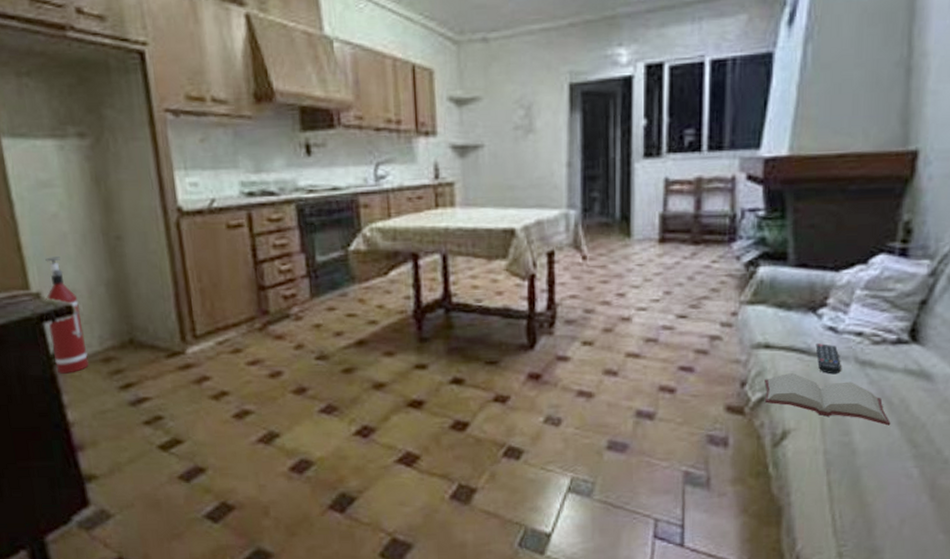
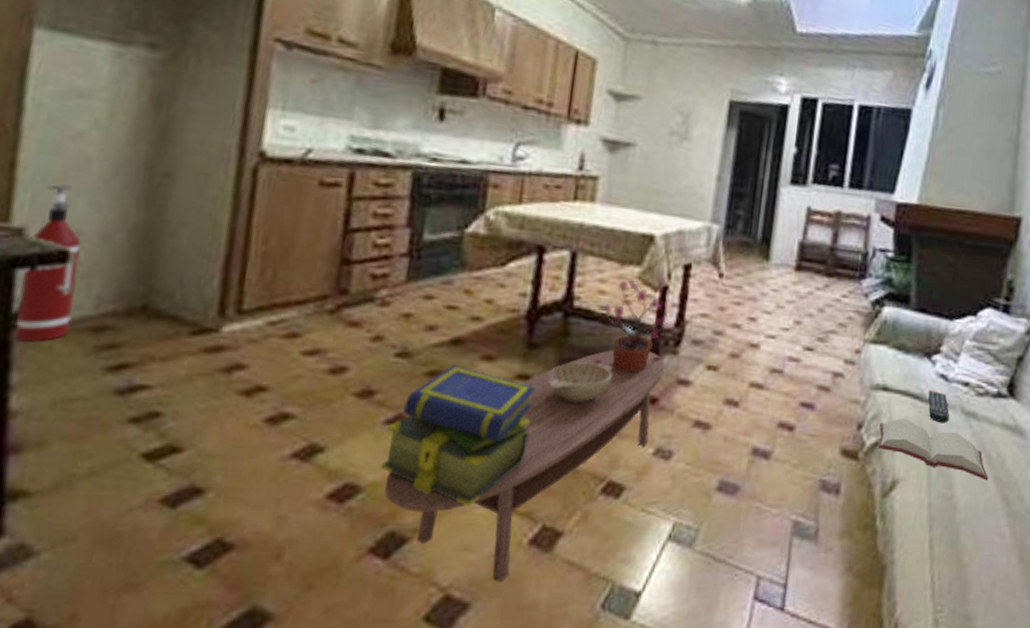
stack of books: none [321,362,435,472] -> present [380,365,535,507]
coffee table: none [329,334,543,528] -> present [384,350,665,582]
decorative bowl: none [442,349,497,384] -> present [548,362,612,403]
potted plant: none [478,273,542,355] -> present [594,280,671,373]

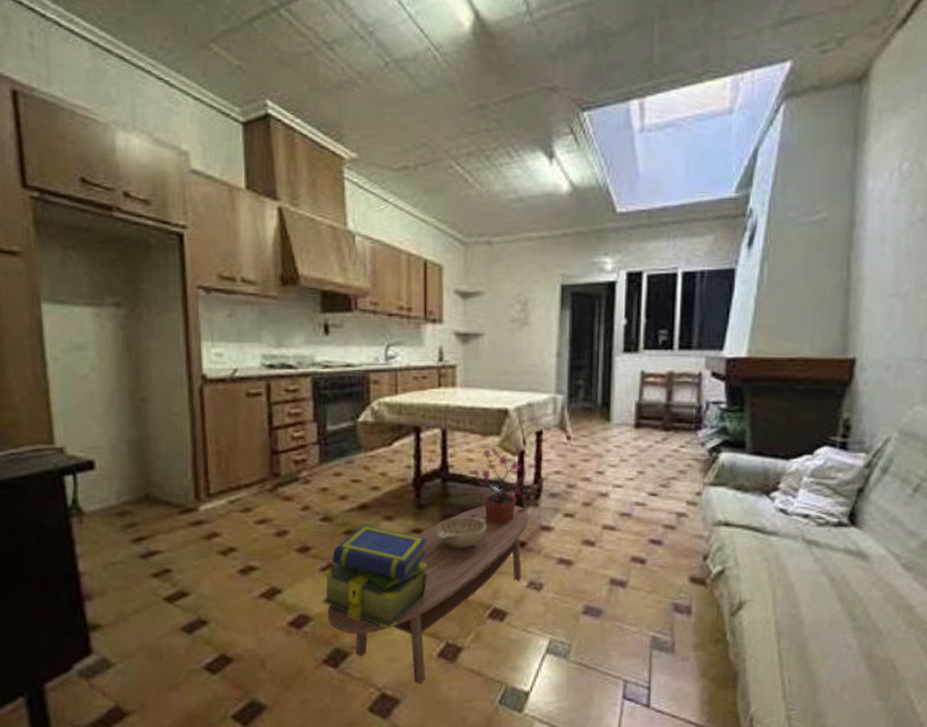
fire extinguisher: present [14,184,81,343] -> none [67,415,105,525]
hardback book: present [879,417,989,481] -> none [724,548,833,600]
remote control: present [928,390,949,423] -> none [768,523,791,552]

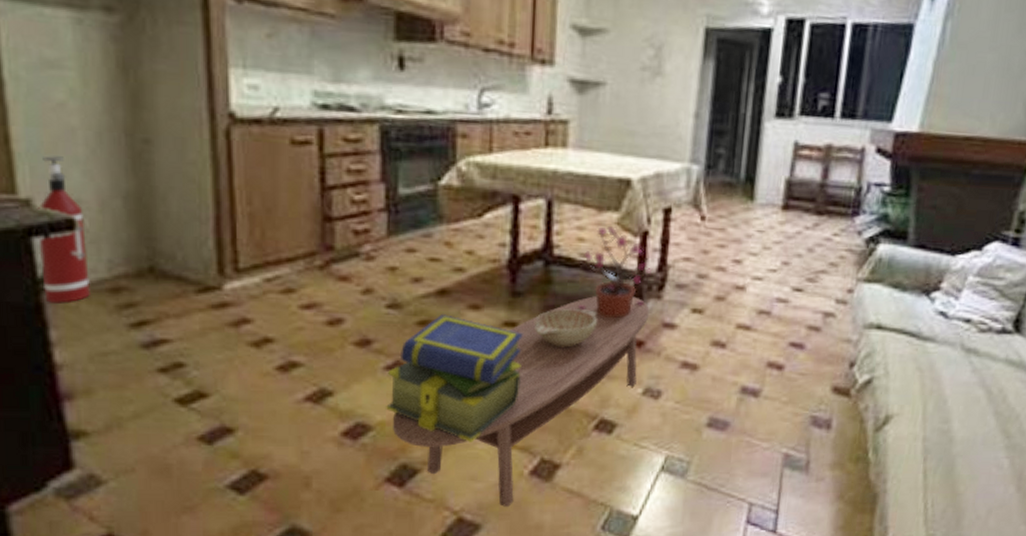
fire extinguisher: none [67,415,105,525] -> present [36,156,92,304]

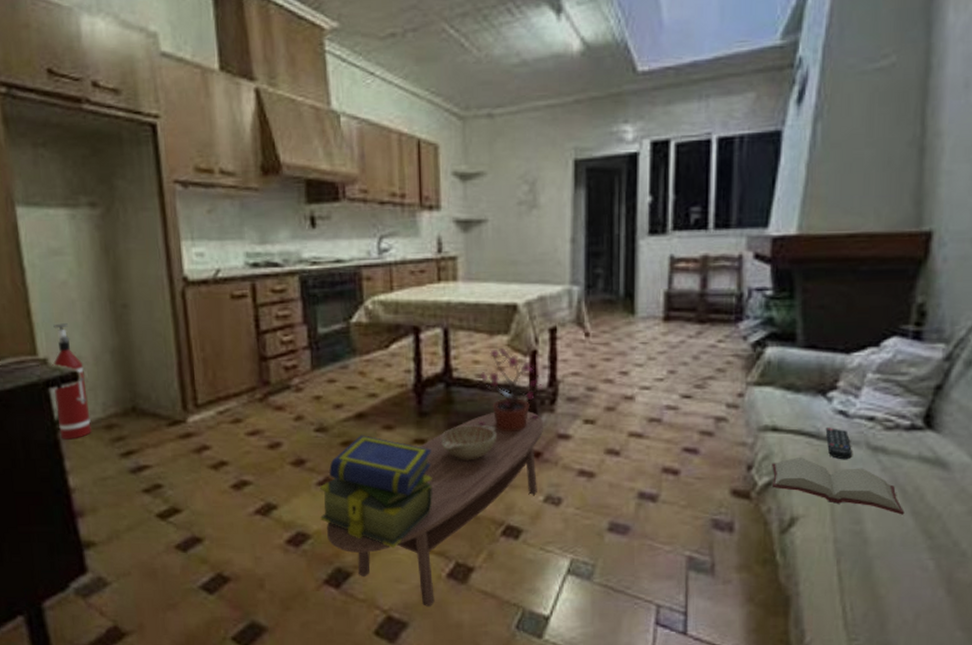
hardback book: none [872,355,988,415] -> present [772,456,905,515]
remote control: none [925,328,948,360] -> present [825,428,852,460]

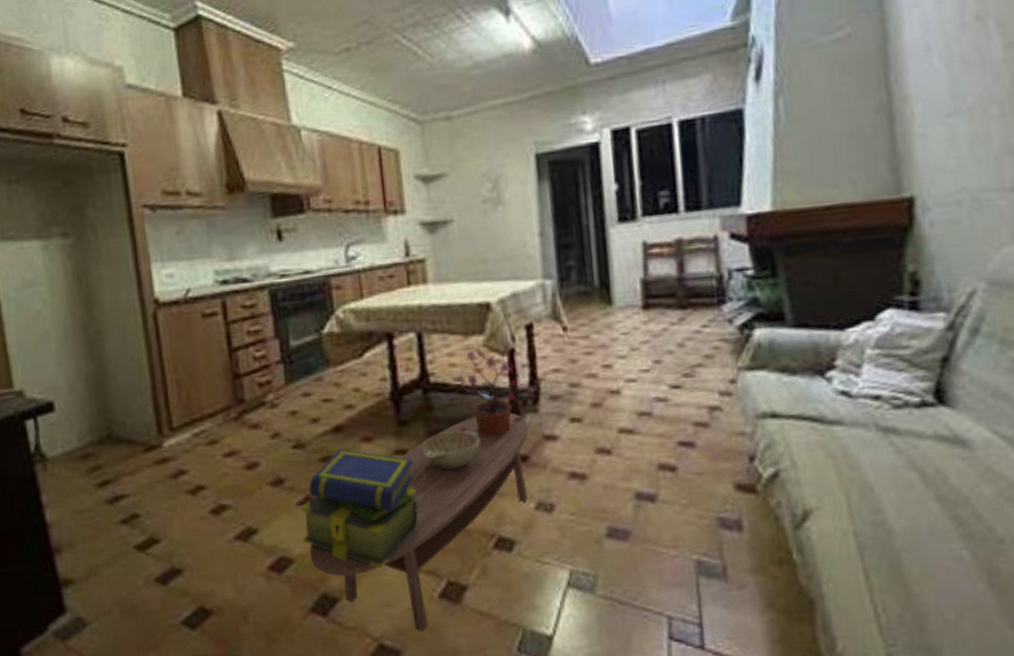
fire extinguisher: present [51,323,93,440] -> none [27,354,69,473]
hardback book: present [772,456,905,515] -> none [775,443,928,501]
remote control: present [825,428,852,460] -> none [828,410,861,444]

